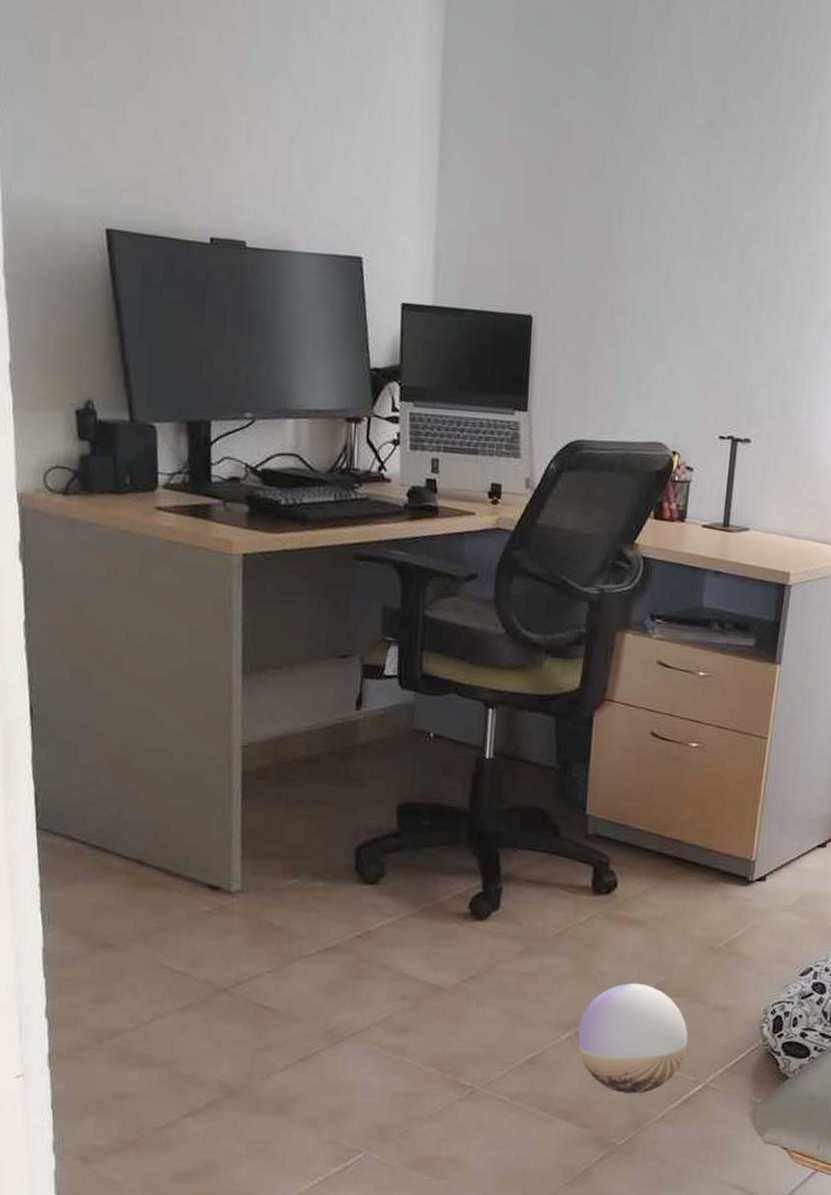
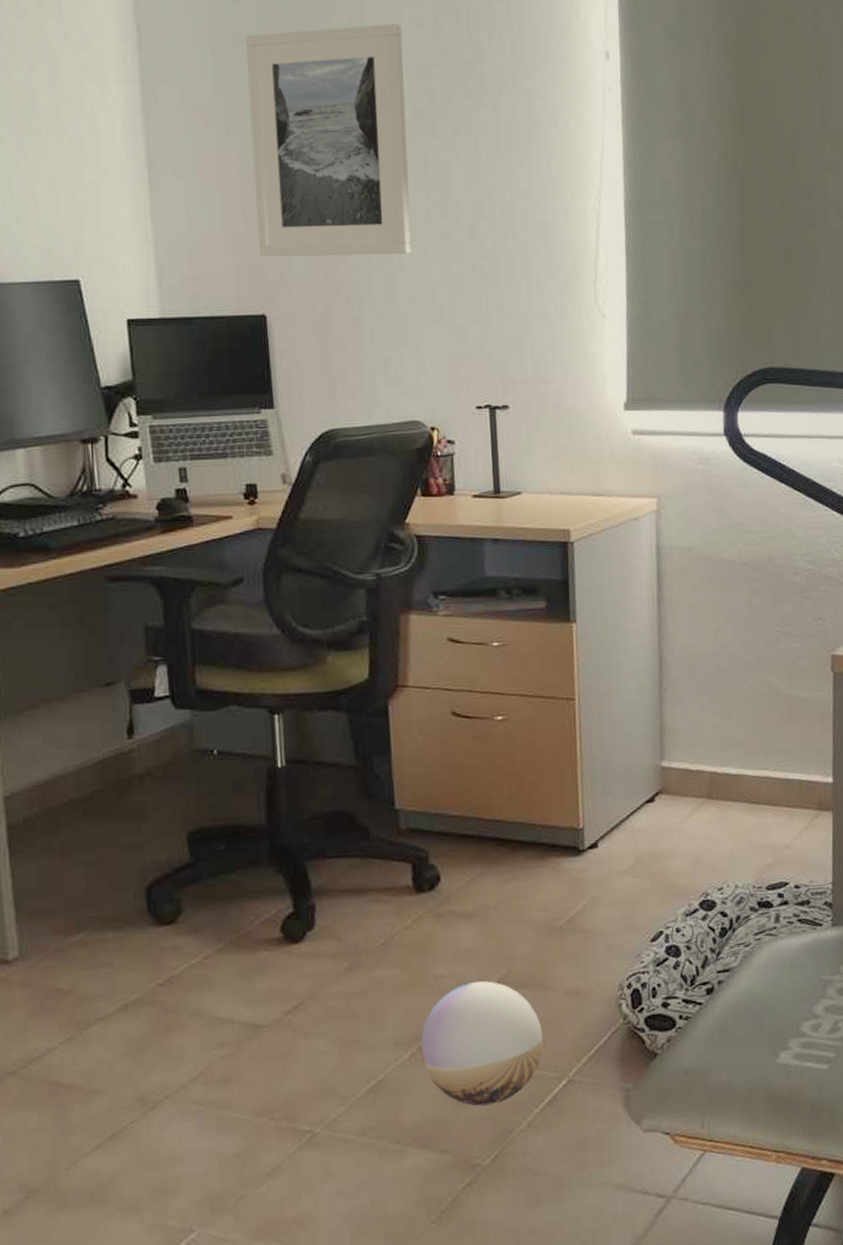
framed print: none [534,16,706,271] -> present [246,24,412,257]

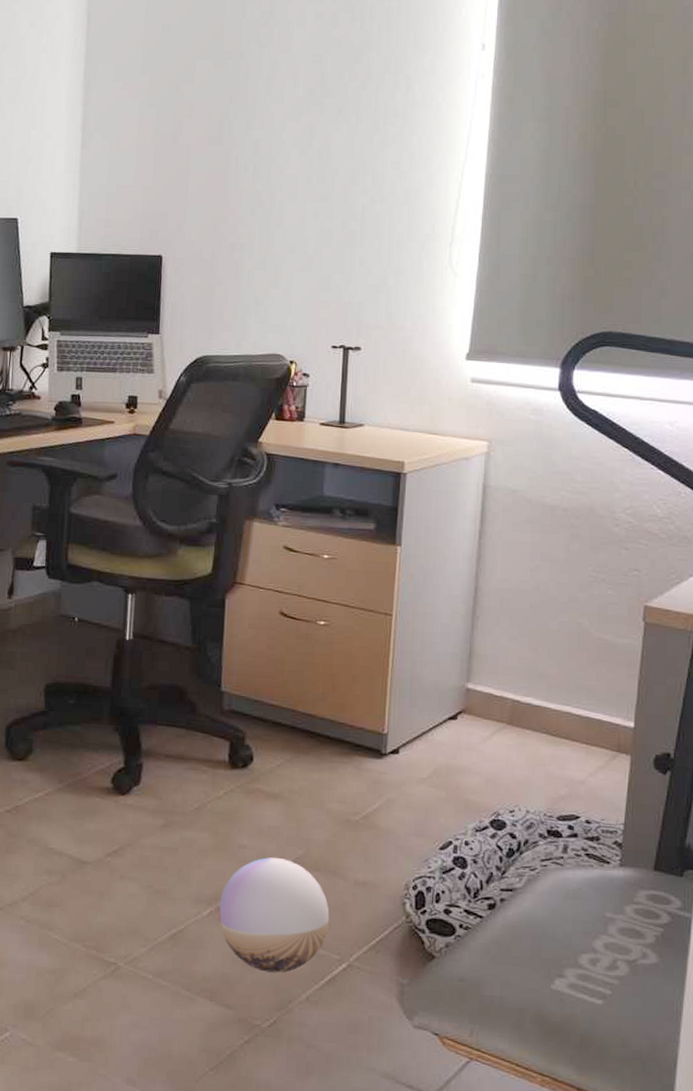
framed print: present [246,24,412,257] -> none [163,17,303,212]

